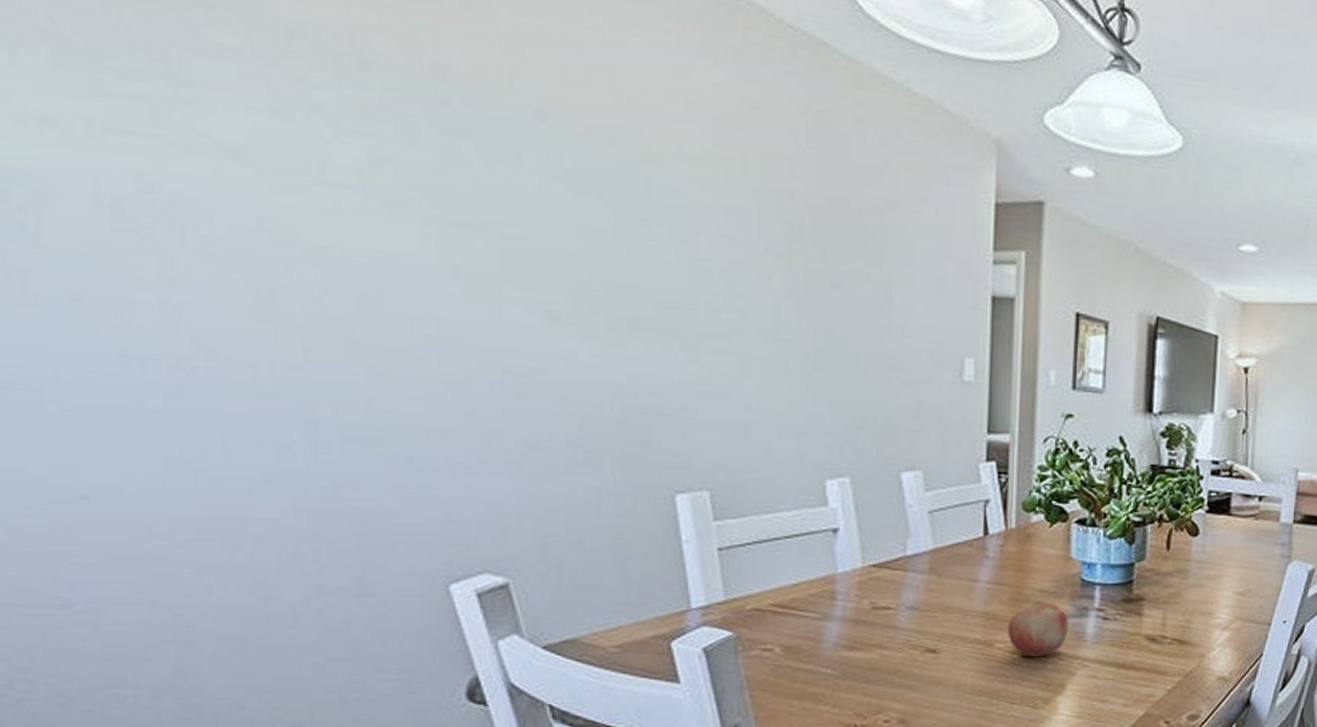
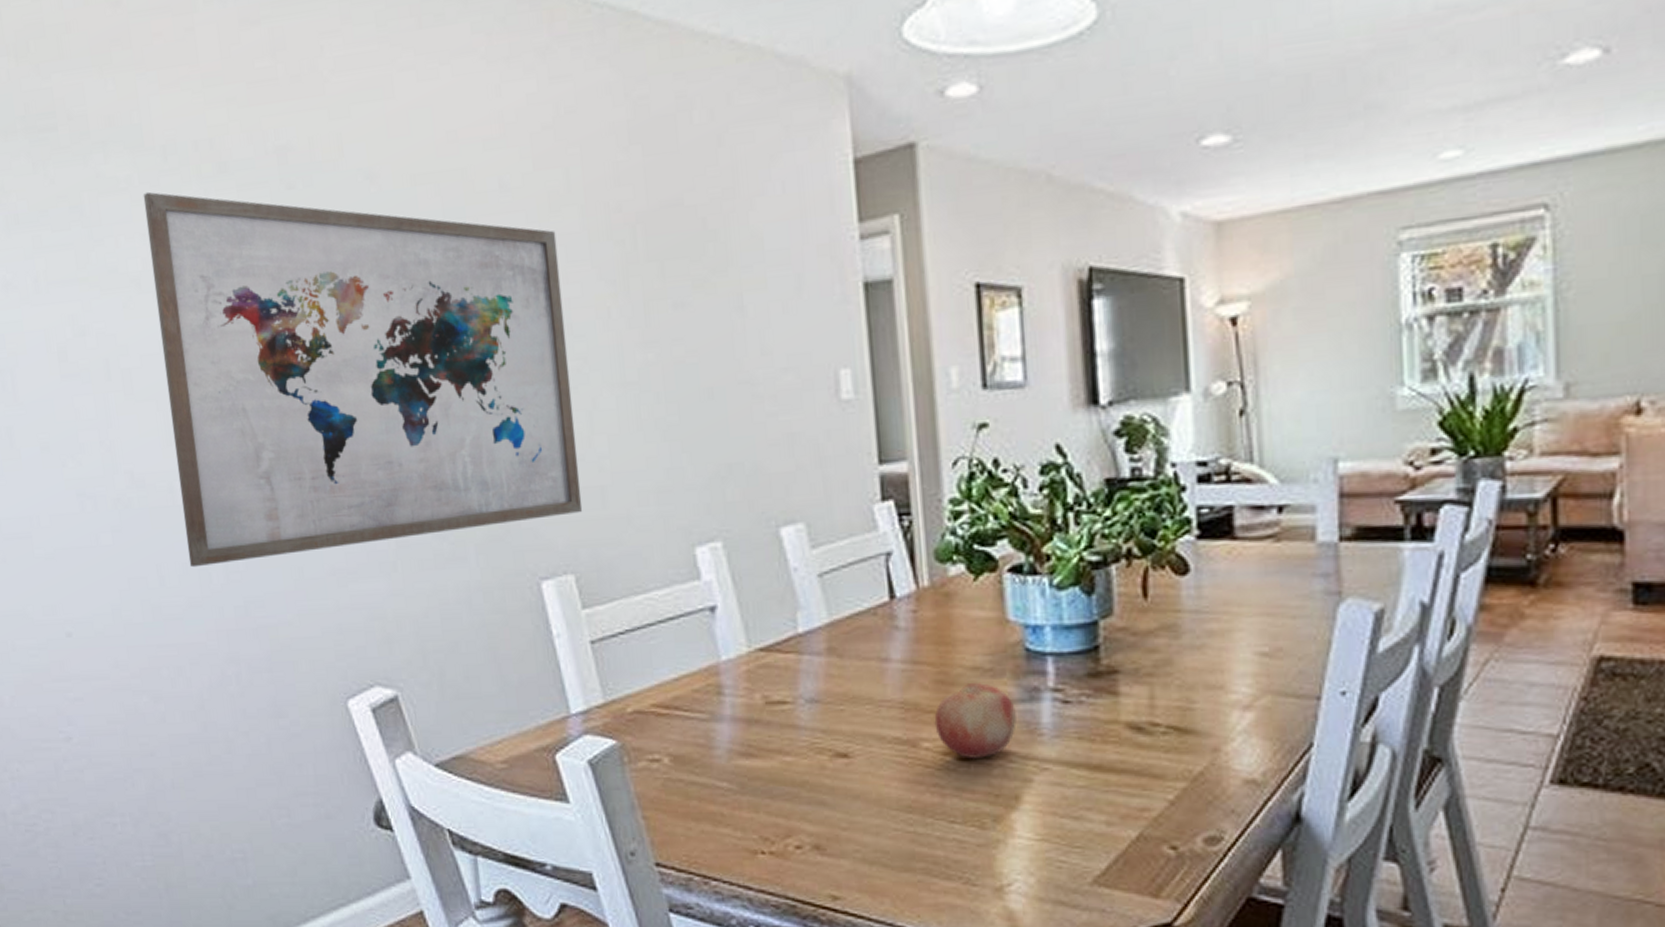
wall art: none [255,67,728,445] -> present [143,191,583,568]

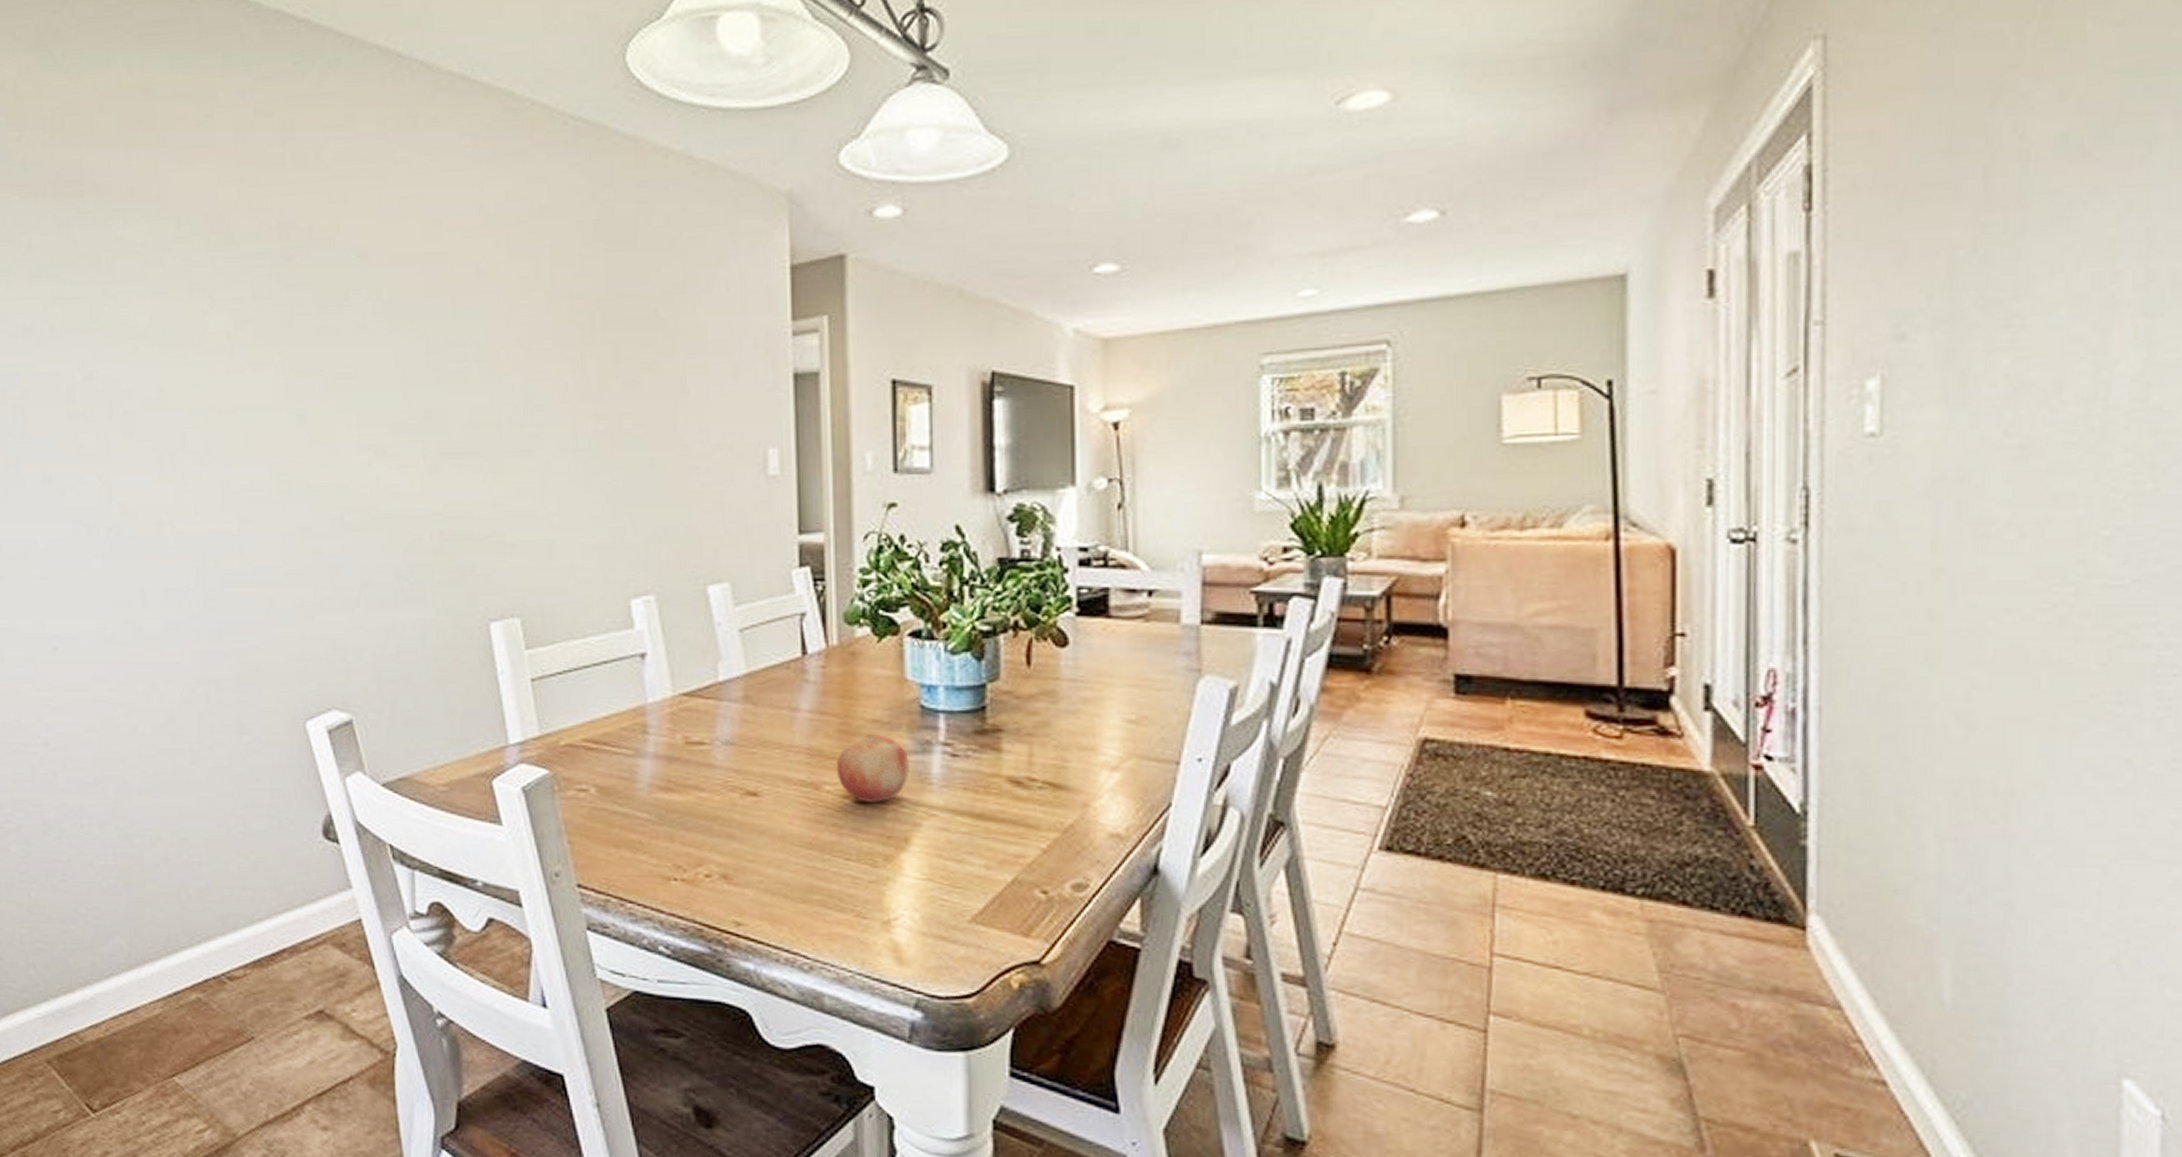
wall art: present [143,191,583,568] -> none [156,255,532,594]

